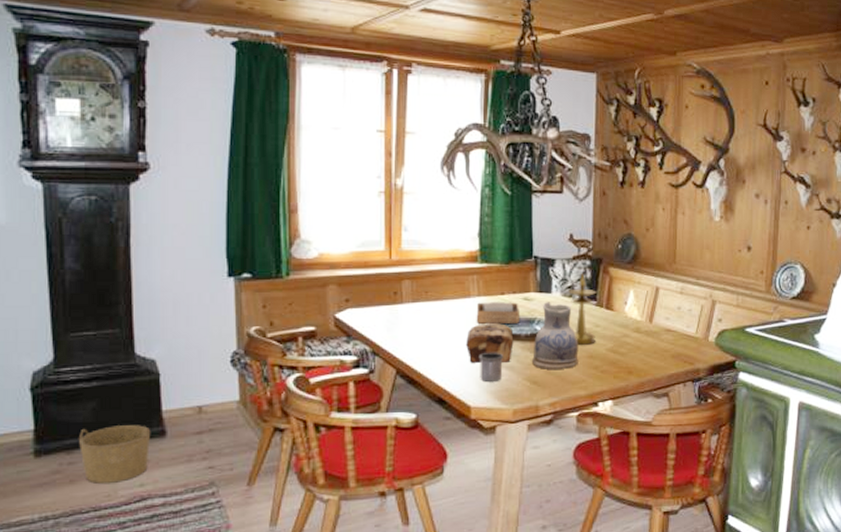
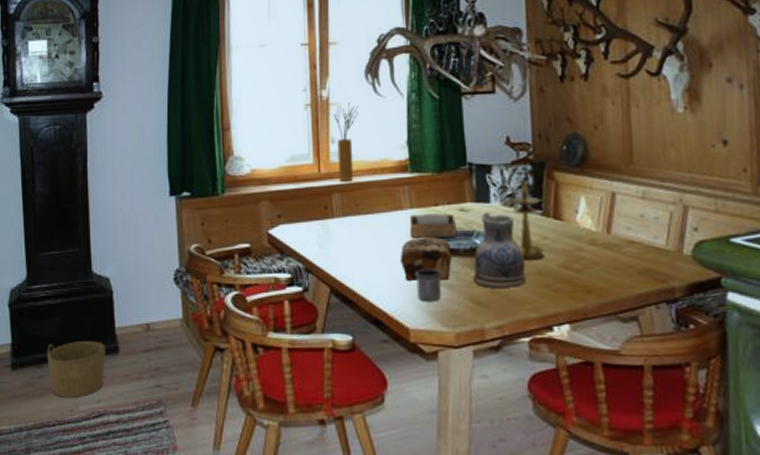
vase: none [407,192,432,269] -> present [333,102,358,181]

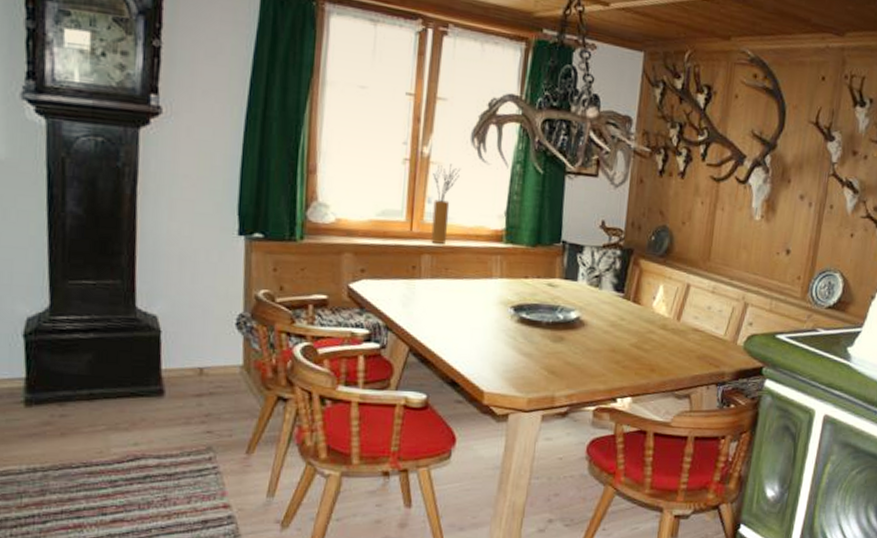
basket: present [47,341,106,397] -> none [72,380,149,440]
bread loaf: present [399,236,452,281] -> none [483,306,535,349]
napkin holder: present [409,213,457,238] -> none [496,284,544,310]
mug: present [415,268,442,301] -> none [496,336,522,368]
ceramic pitcher: present [472,212,526,288] -> none [550,290,602,361]
candlestick: present [507,179,544,260] -> none [594,262,625,338]

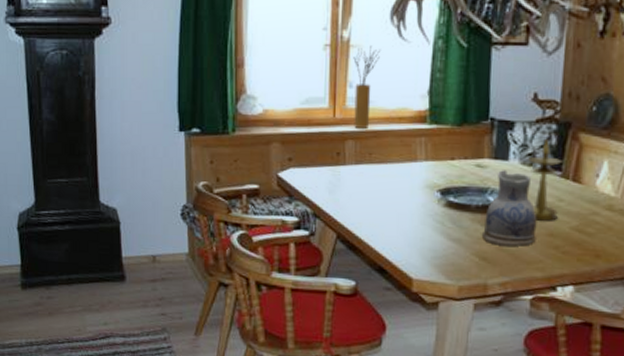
ceramic pitcher: none [550,290,602,361] -> present [481,170,537,247]
candlestick: none [594,262,625,338] -> present [527,138,563,221]

